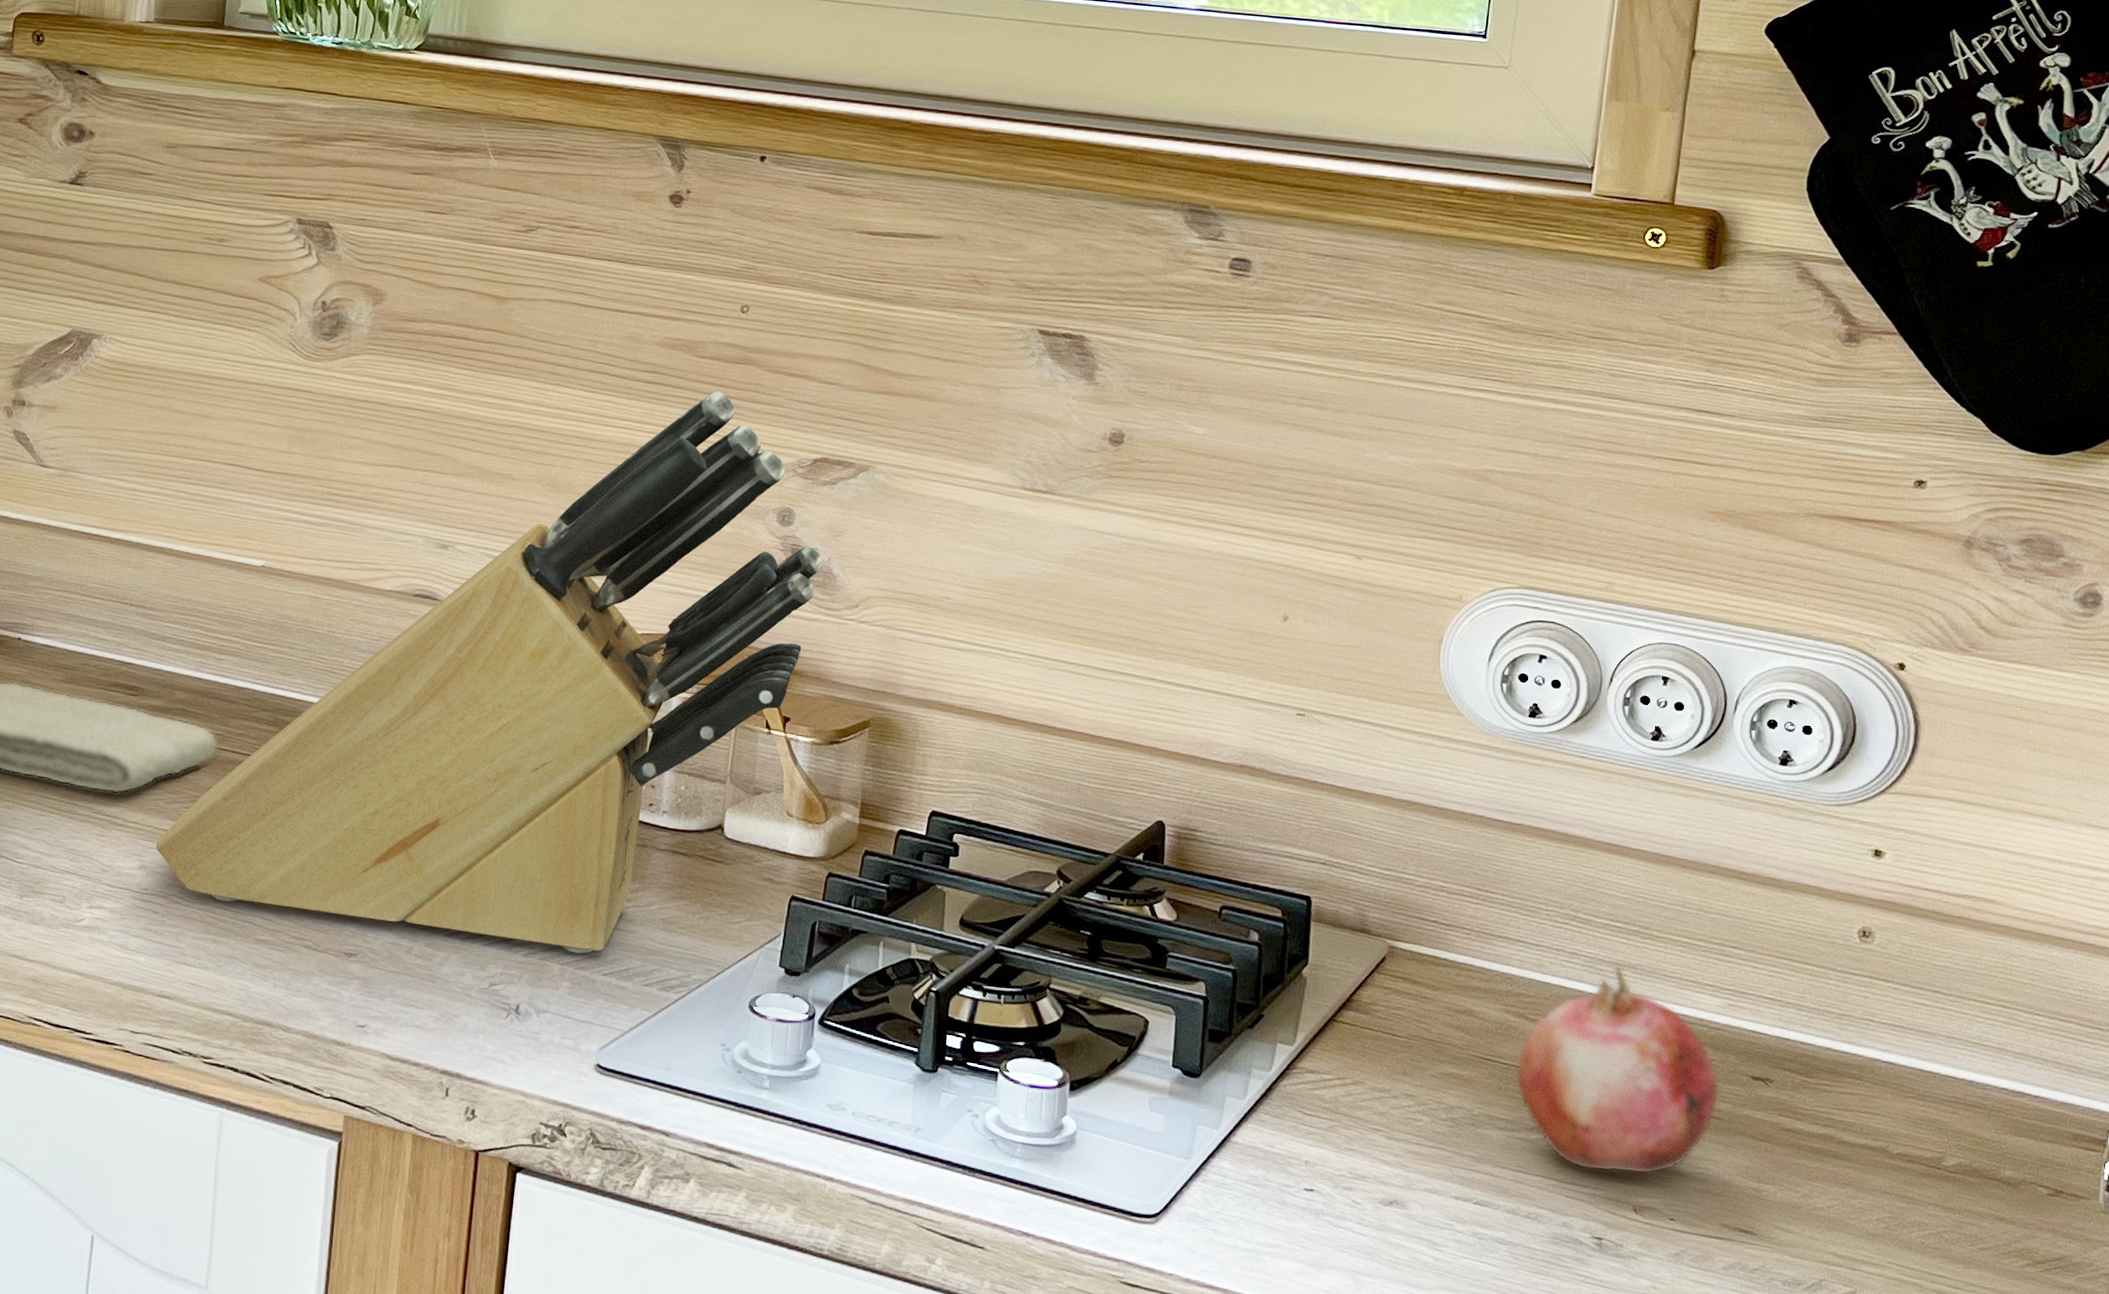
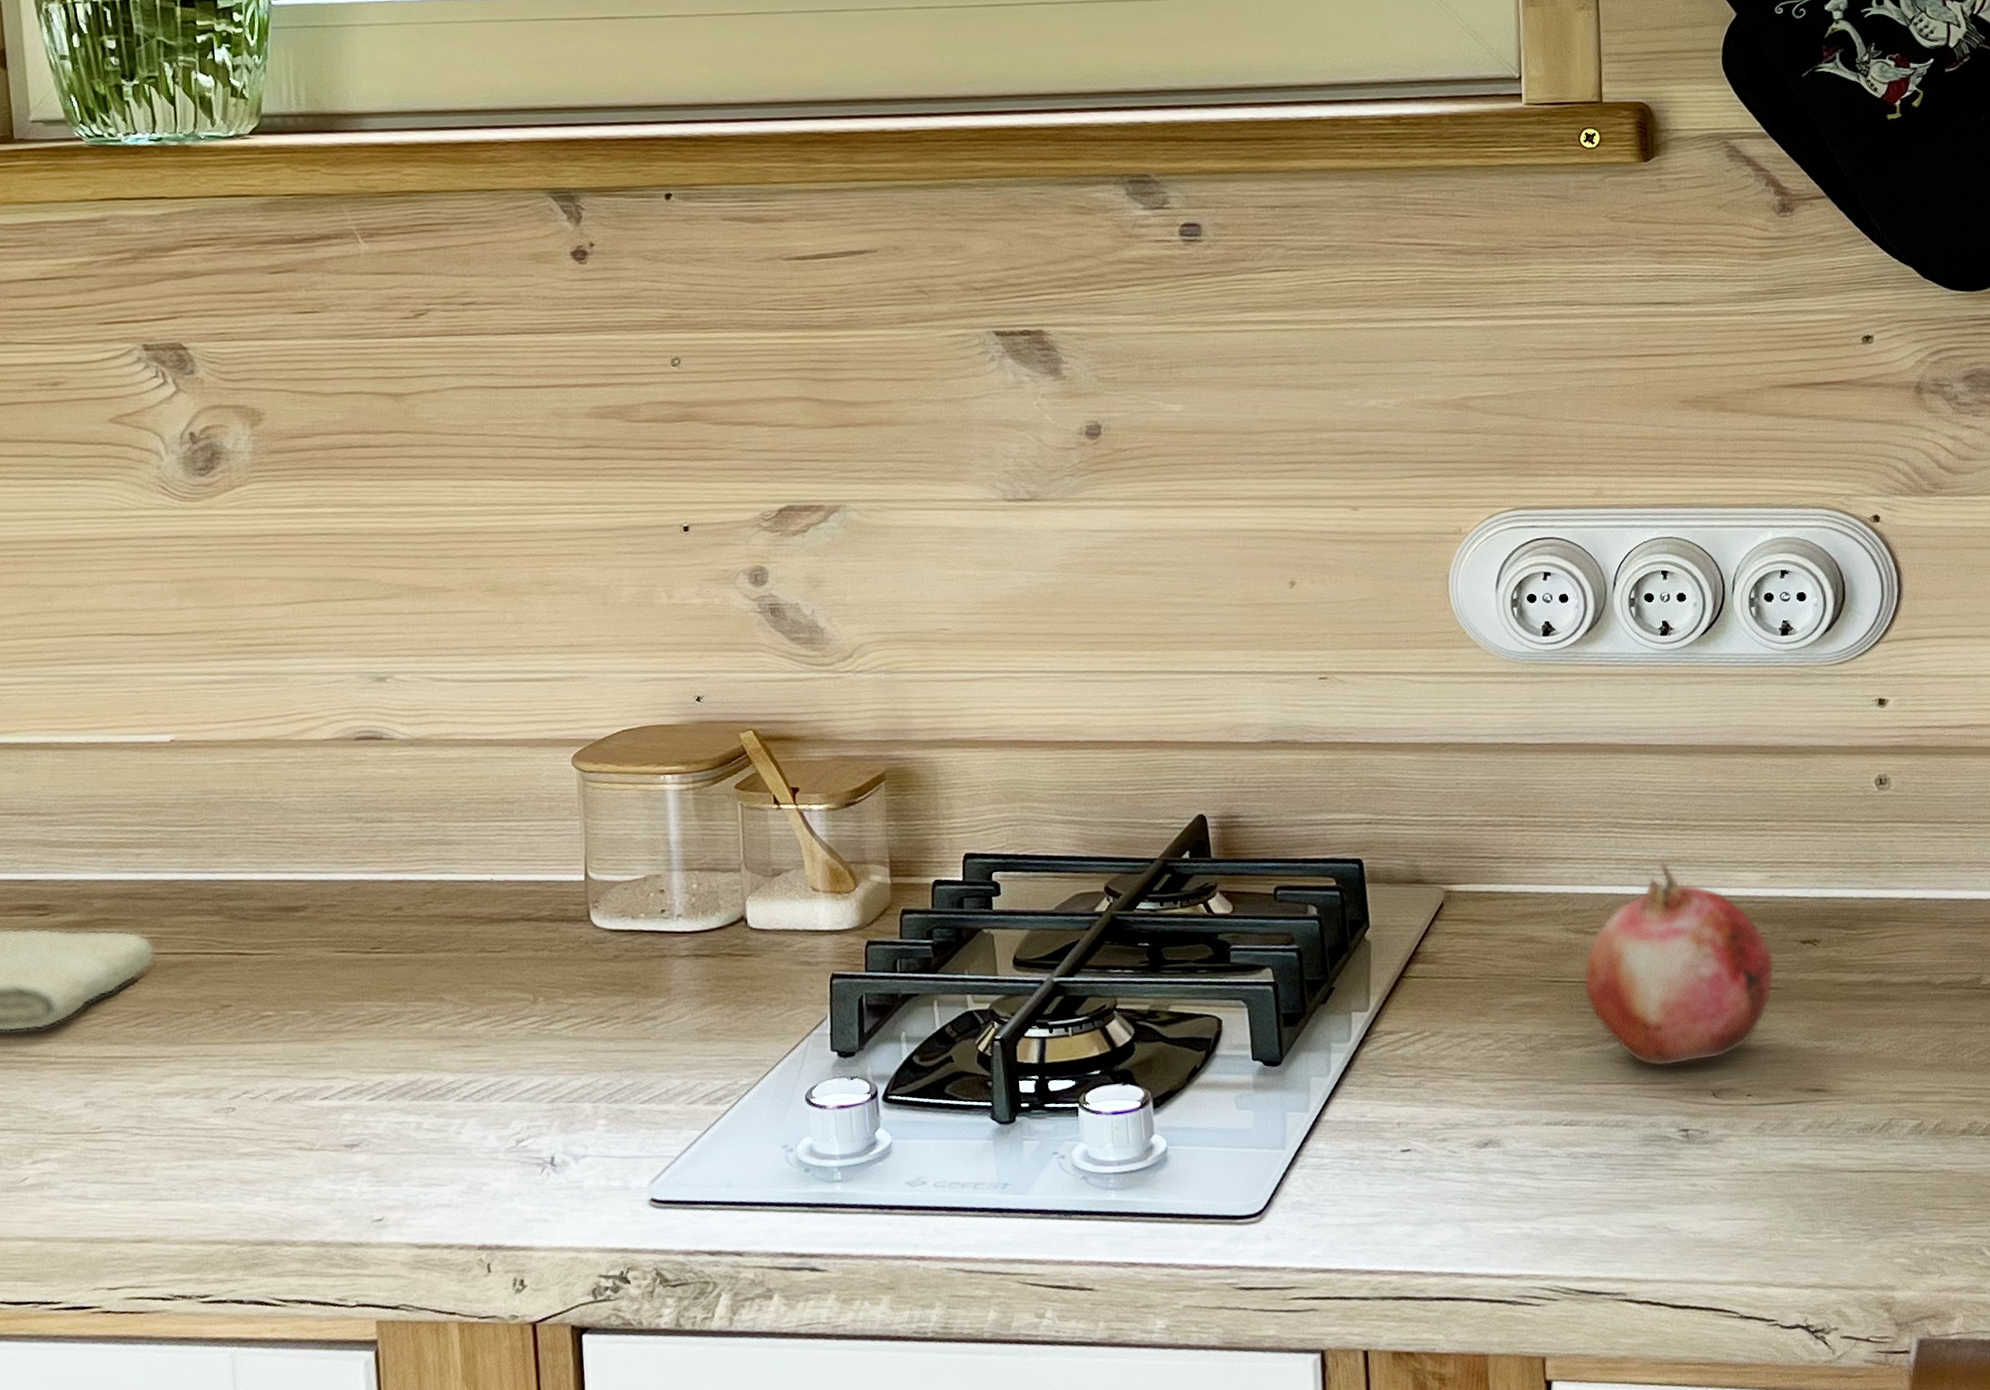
knife block: present [156,392,824,954] -> none [100,455,808,1121]

